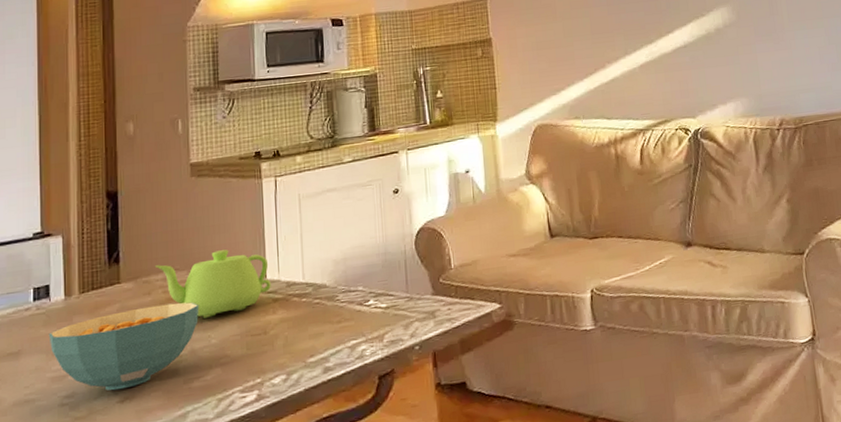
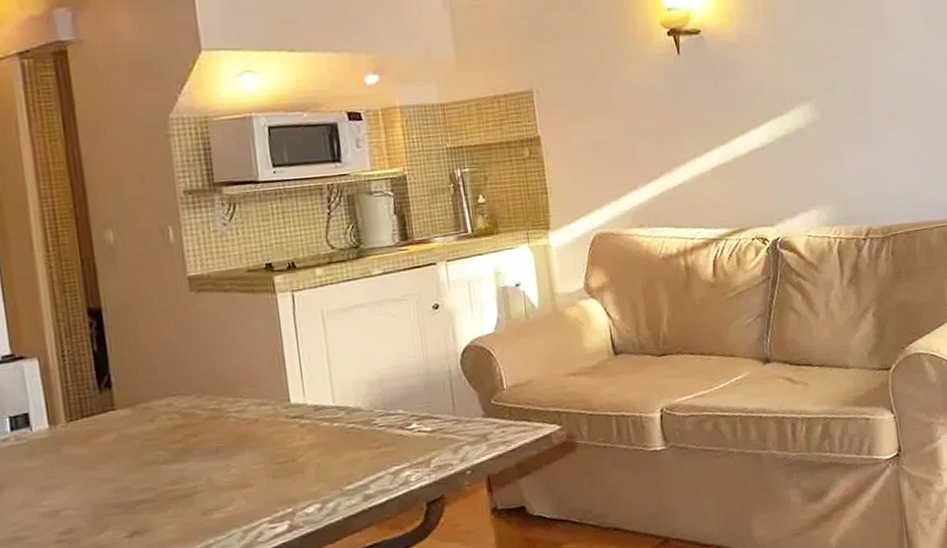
cereal bowl: present [48,302,200,391] -> none [34,429,214,525]
teapot: present [154,249,271,318] -> none [155,372,296,446]

